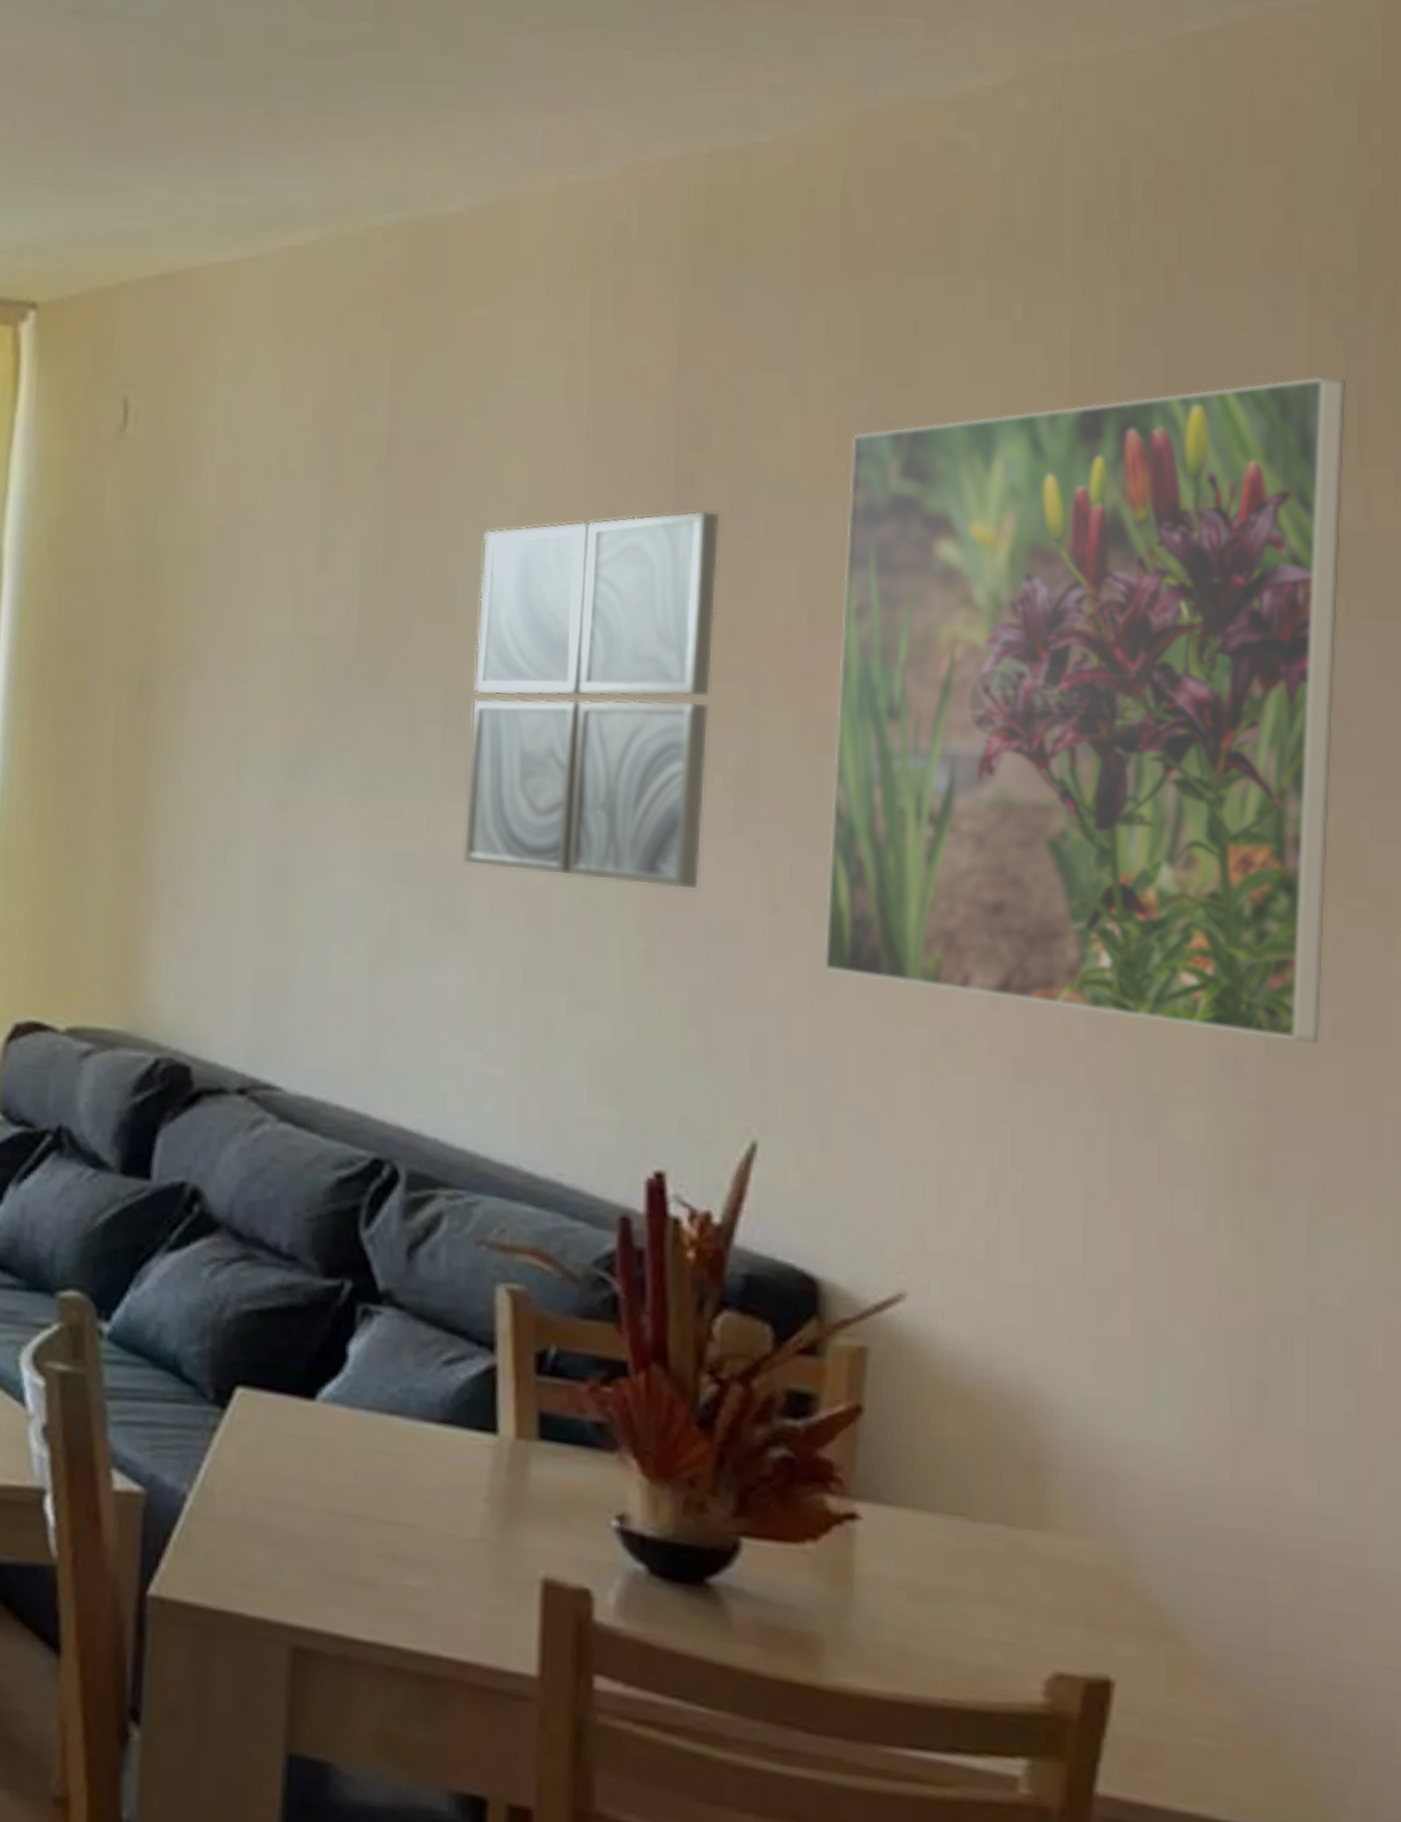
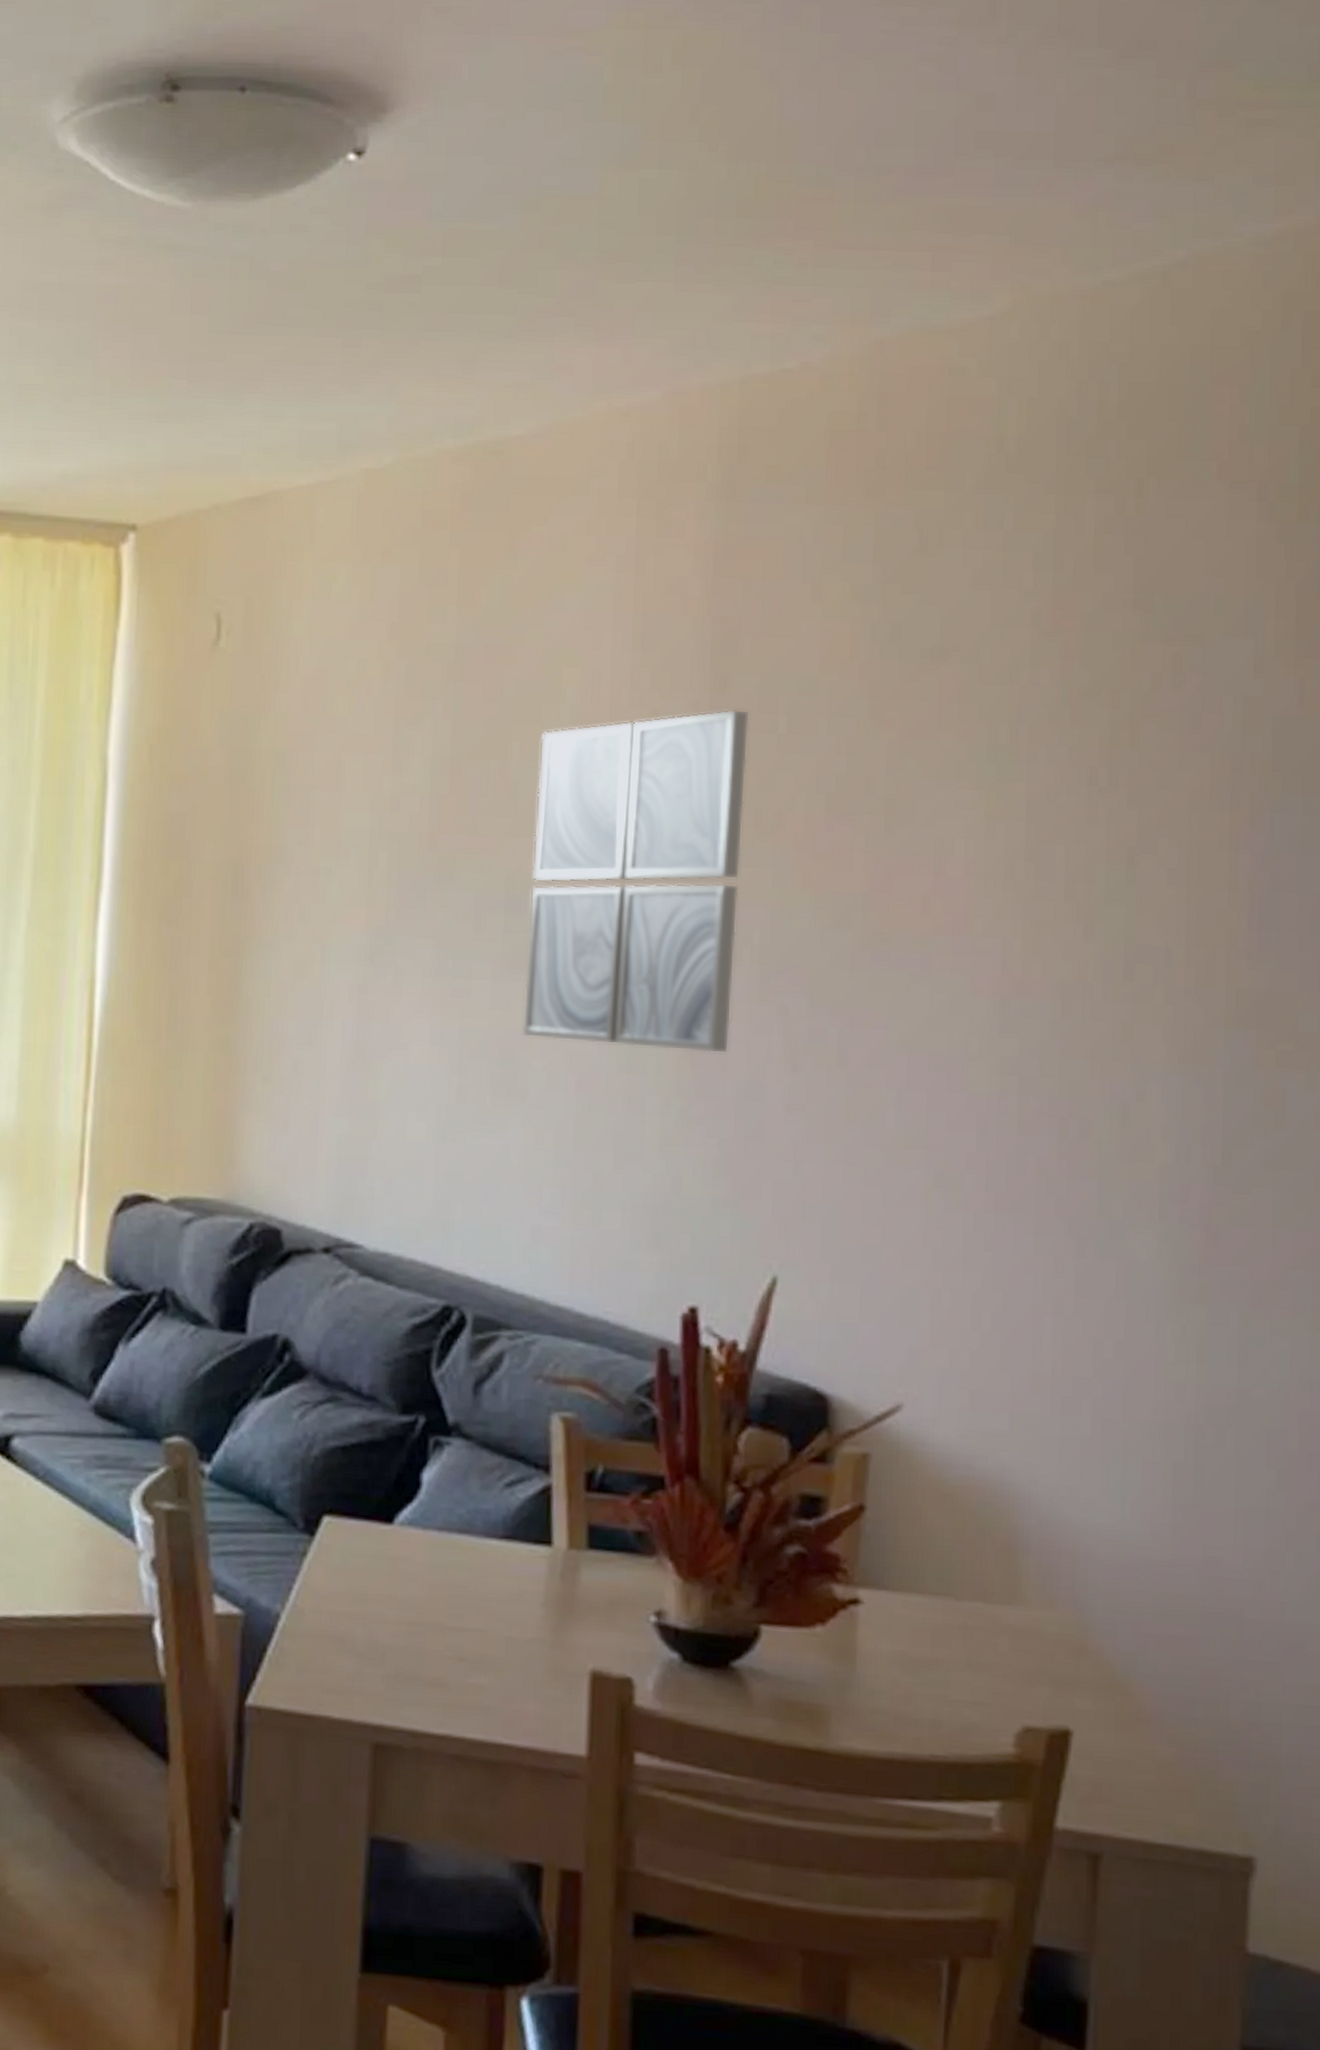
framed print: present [823,376,1347,1043] -> none [836,578,1287,1170]

